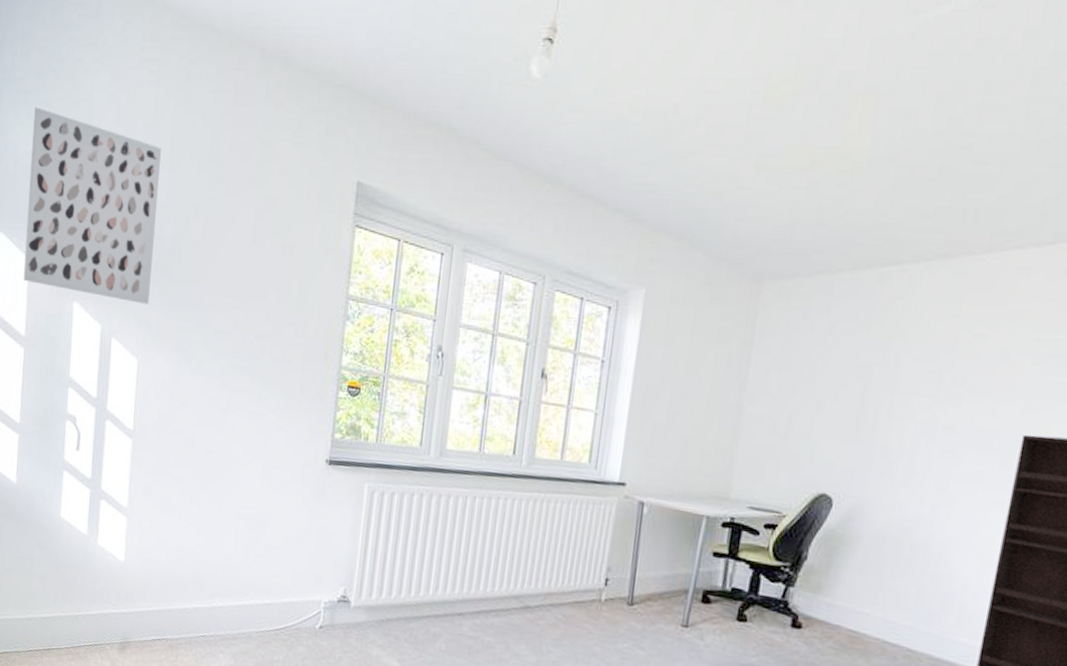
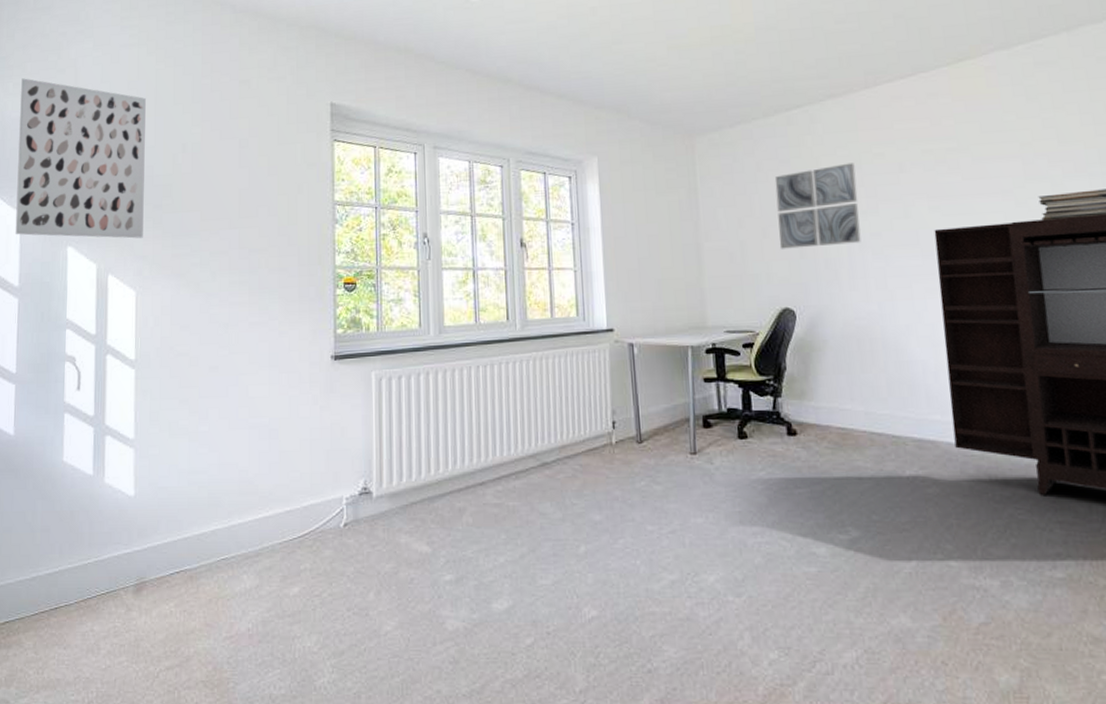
wall art: none [833,340,948,436] -> present [774,163,861,249]

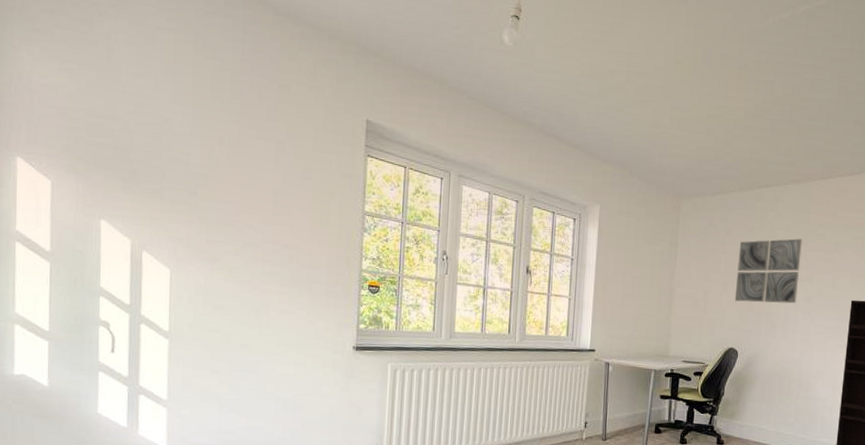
wall art: present [15,78,146,239] -> none [45,44,183,221]

